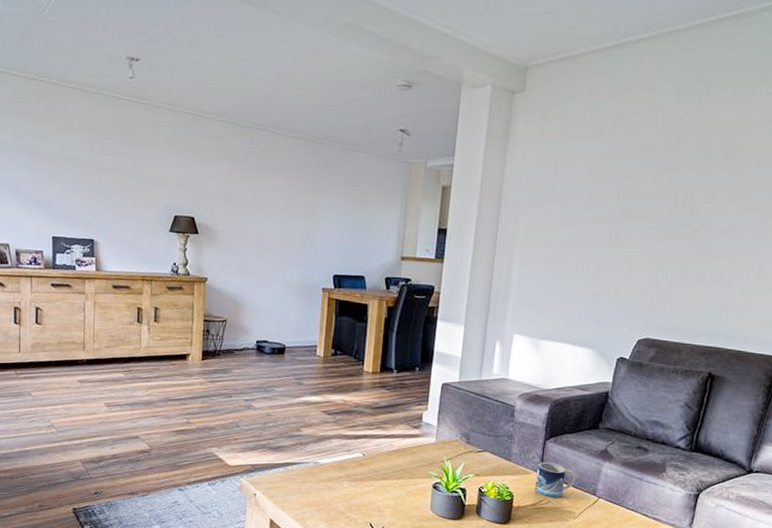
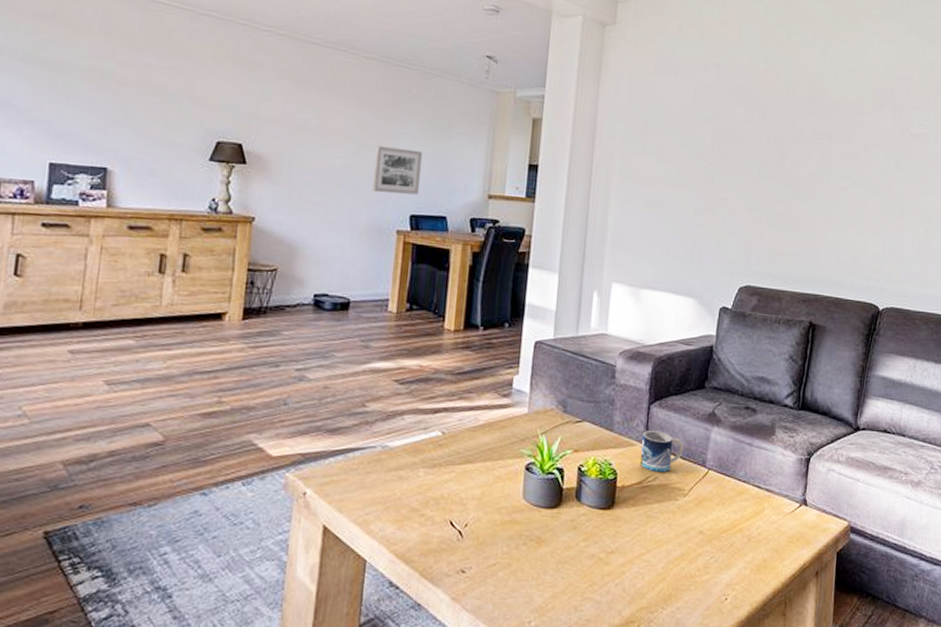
wall art: none [301,215,344,258] -> present [372,146,423,195]

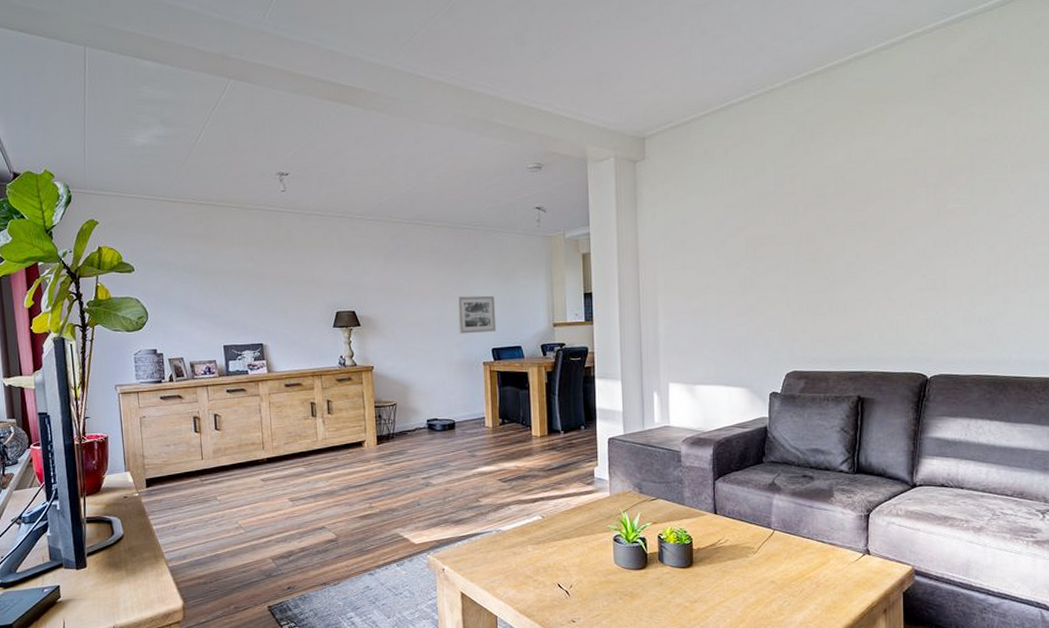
mug: present [640,431,684,473] -> none [710,502,749,536]

